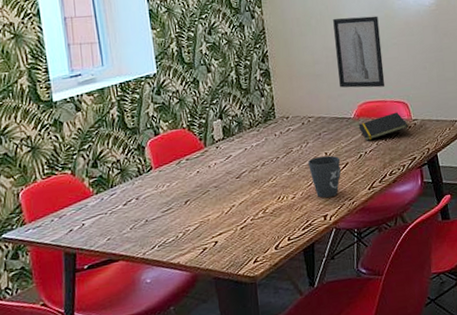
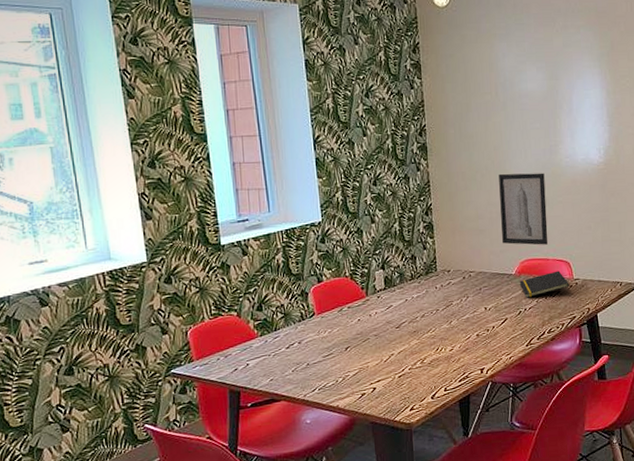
mug: present [308,155,341,199] -> none [467,310,500,352]

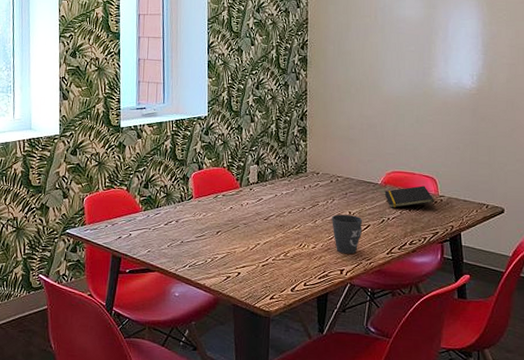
mug: none [467,310,500,352] -> present [332,214,363,255]
wall art: present [499,173,548,245] -> none [371,89,416,160]

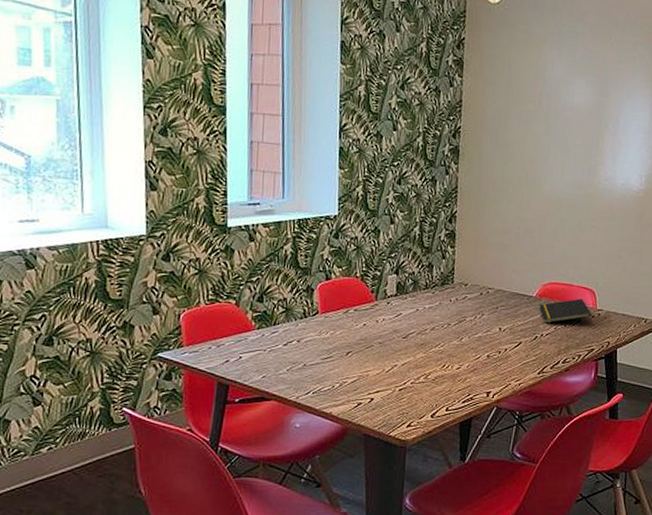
mug: present [332,214,363,255] -> none [479,331,514,375]

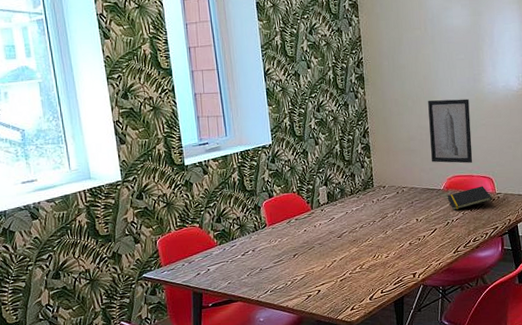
wall art: none [527,188,580,270] -> present [428,98,473,164]

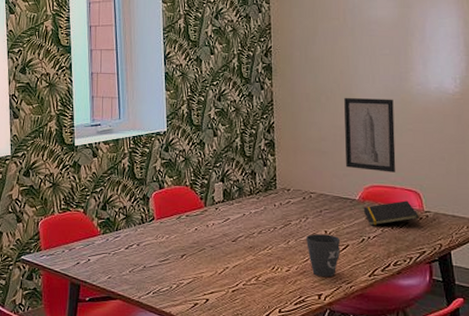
mug: none [401,221,430,259] -> present [306,234,341,278]

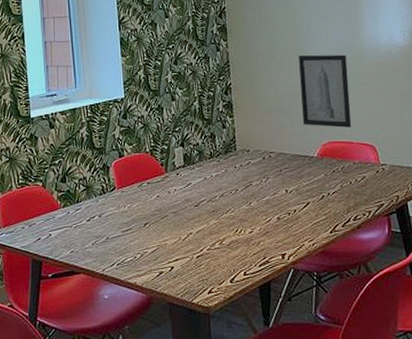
mug: present [306,234,341,278] -> none [268,193,302,237]
notepad: present [363,200,419,226] -> none [321,155,376,182]

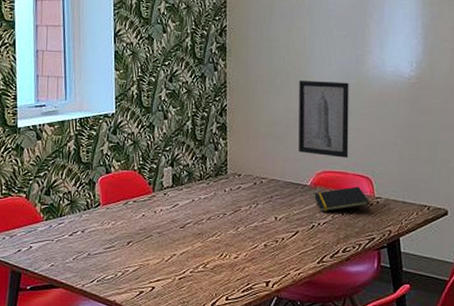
notepad: none [321,155,376,182] -> present [314,186,370,212]

